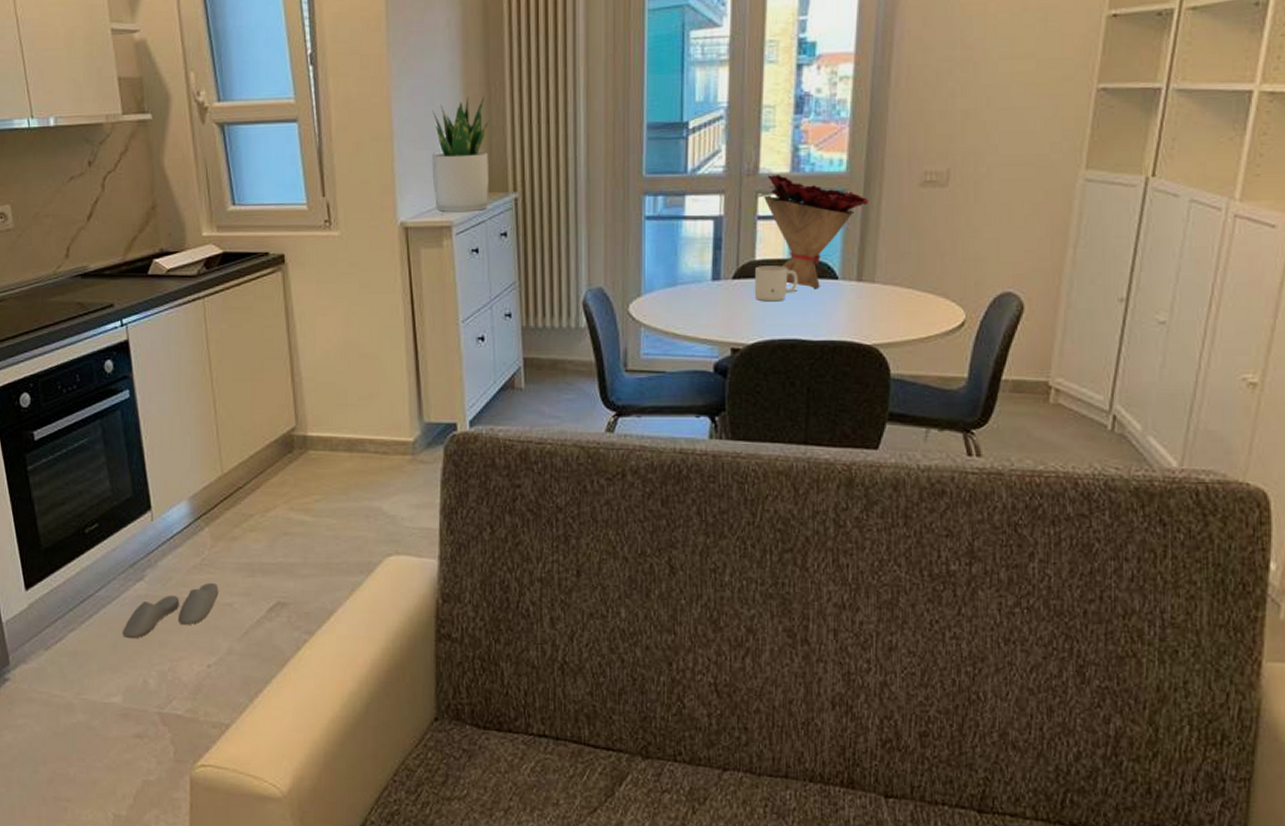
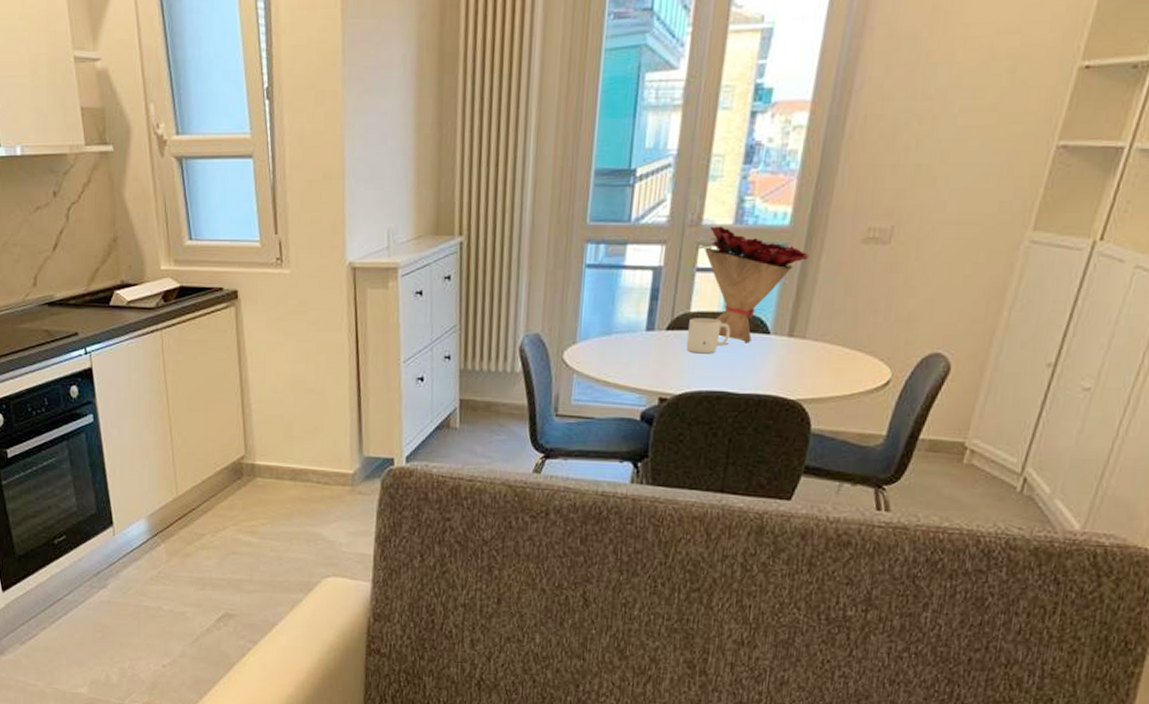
slippers: present [123,583,219,639] -> none [88,593,173,639]
planter: present [432,96,488,213] -> none [382,136,439,255]

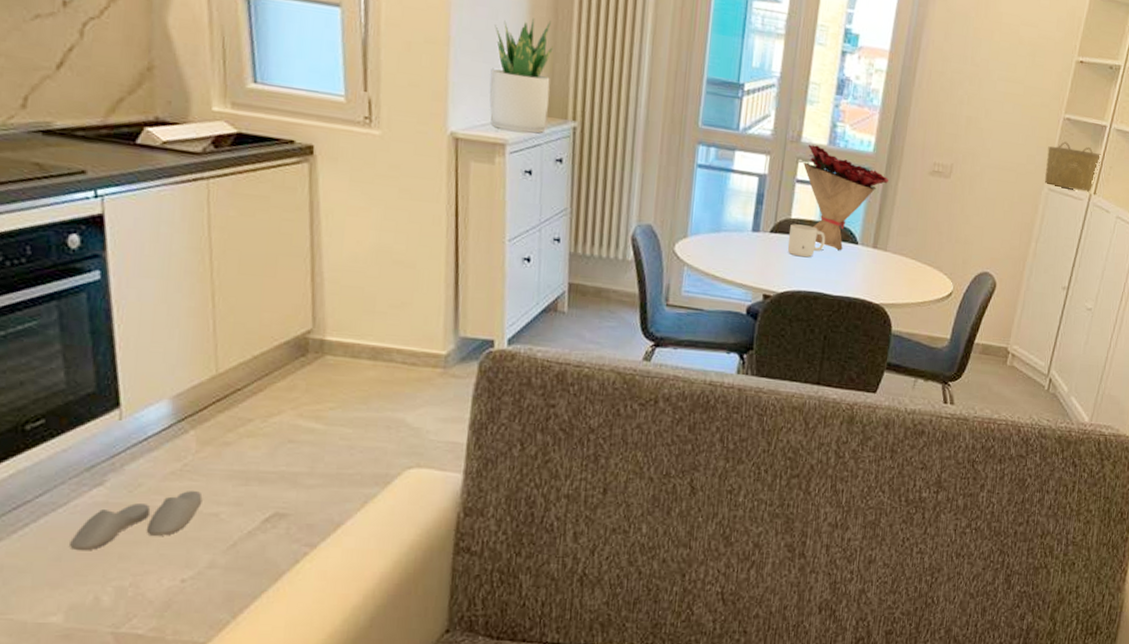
slippers: none [88,593,173,639] -> present [70,491,203,551]
planter: none [382,136,439,255] -> present [490,18,553,134]
basket: none [1024,177,1115,238] -> present [1044,141,1102,192]

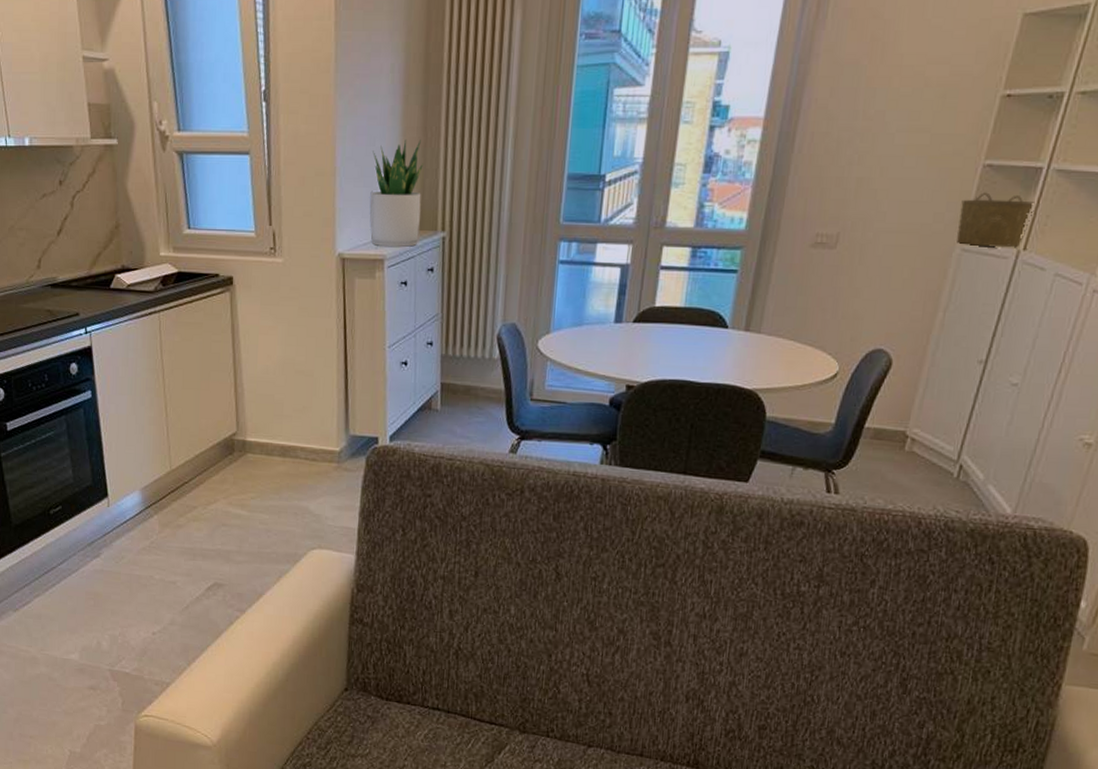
slippers: present [70,491,203,551] -> none [81,563,165,607]
mug: present [787,224,826,258] -> none [651,312,693,346]
flower bouquet: present [797,144,889,250] -> none [661,229,764,335]

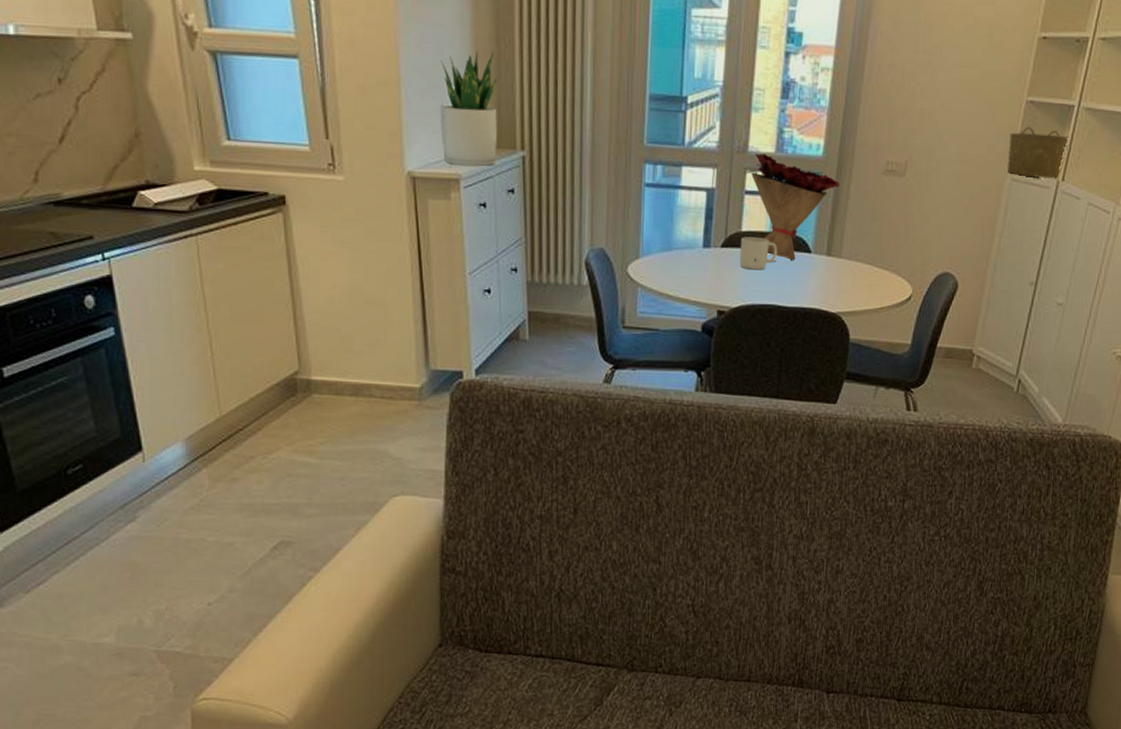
mug: none [651,312,693,346] -> present [739,237,778,270]
flower bouquet: none [661,229,764,335] -> present [745,153,841,260]

